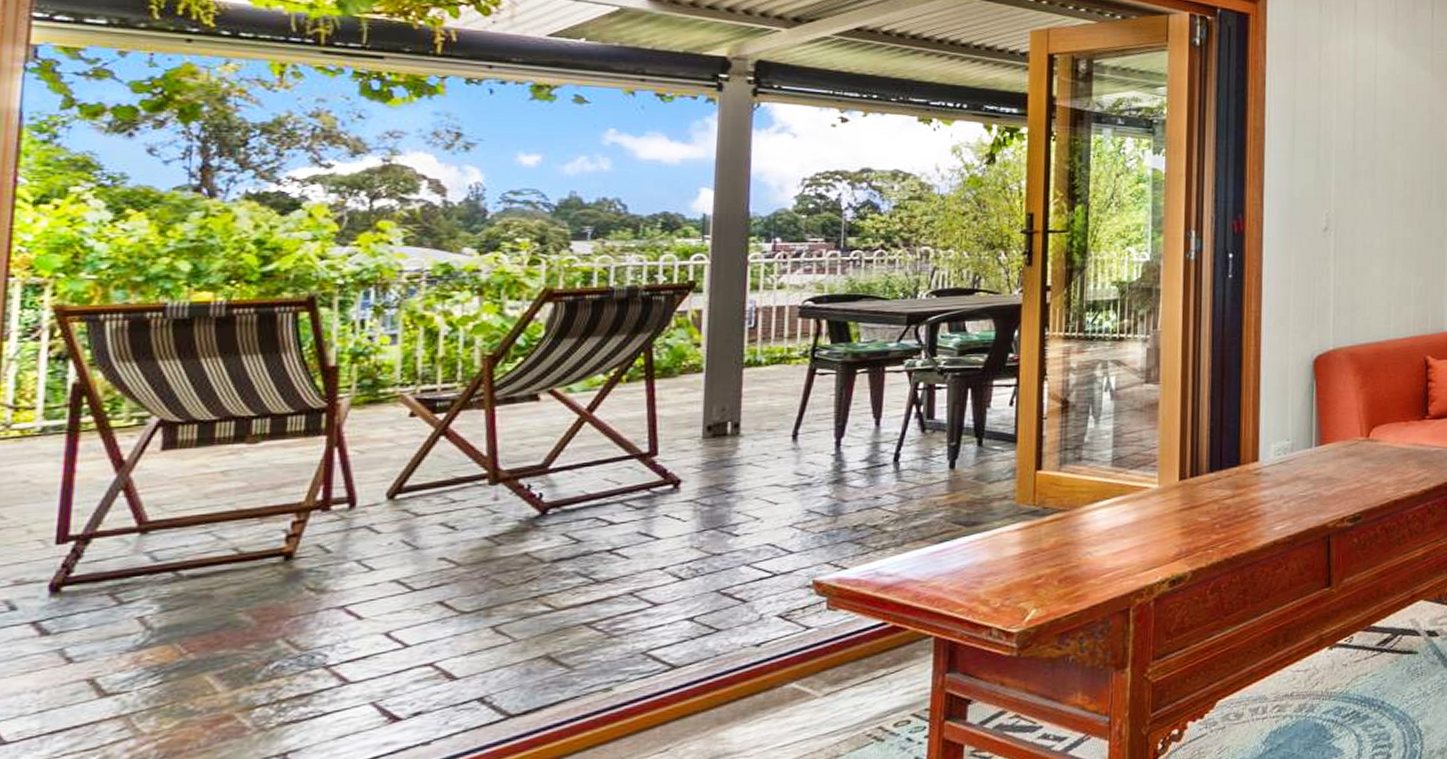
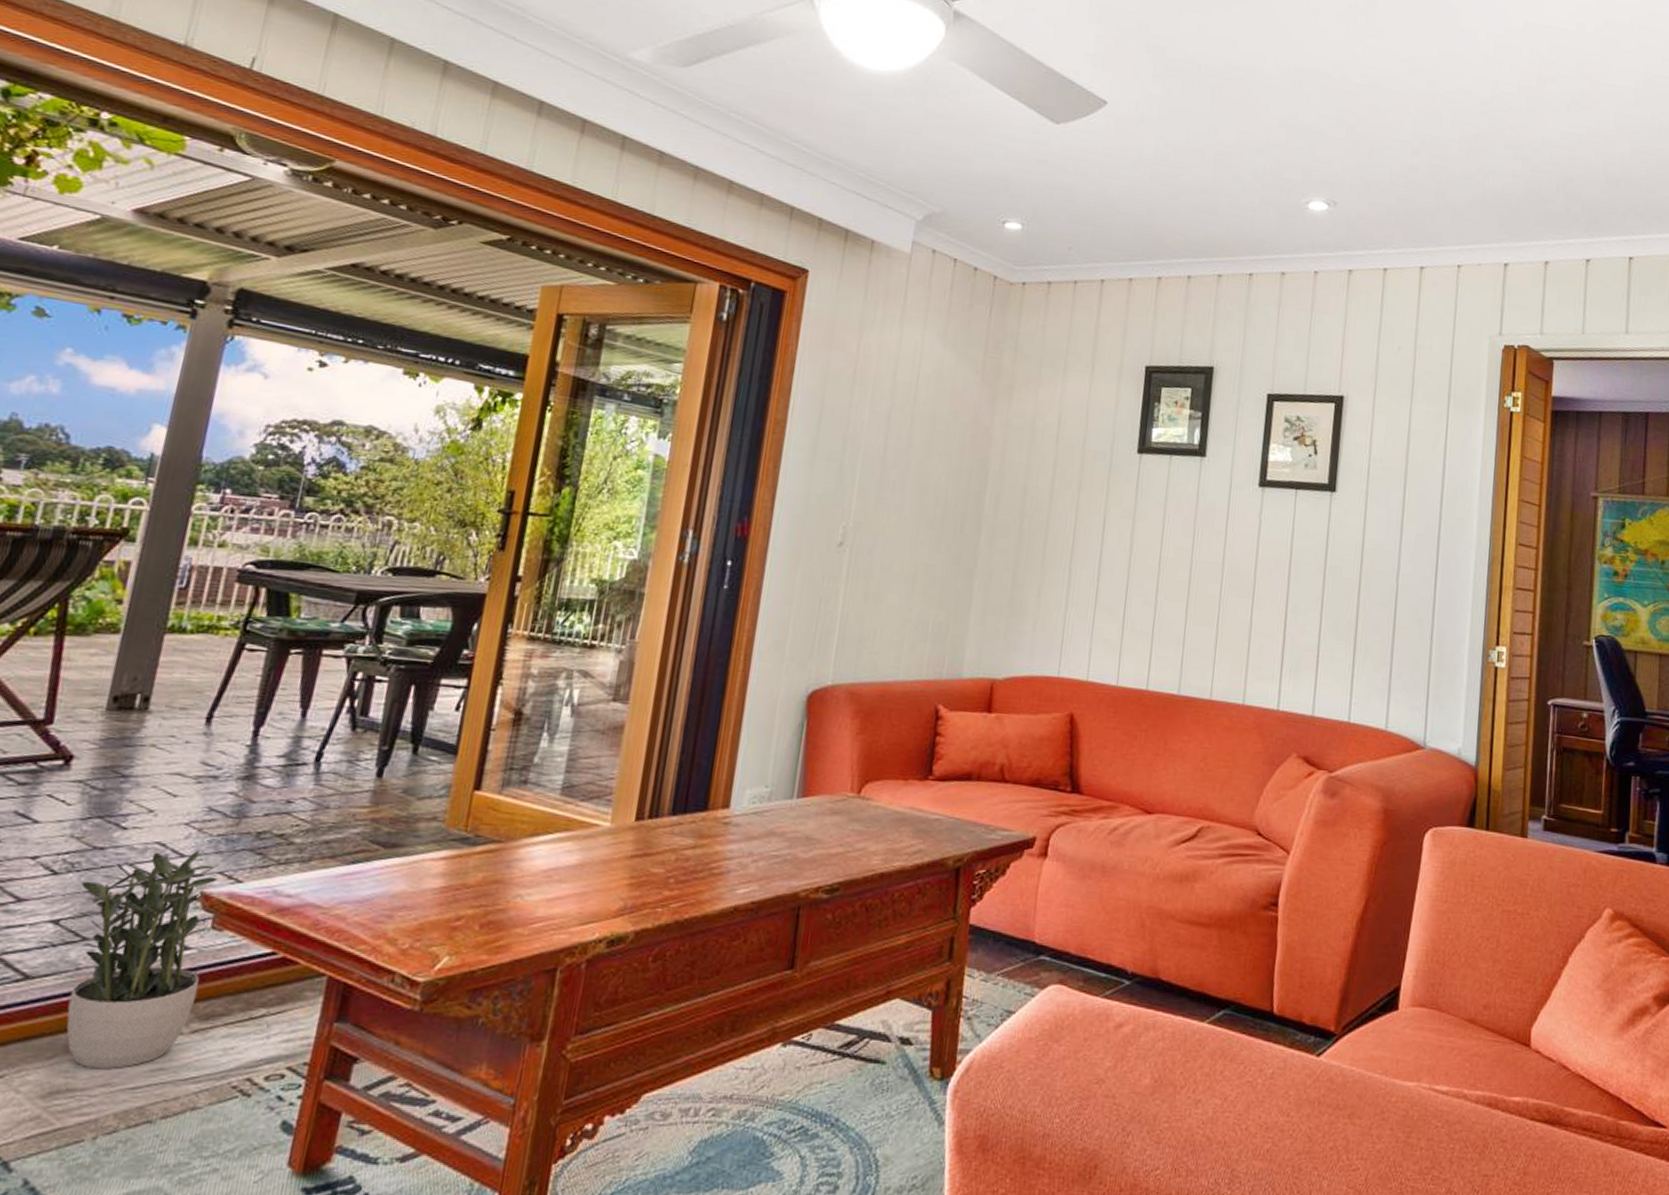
potted plant: none [702,547,826,734] -> present [66,851,218,1069]

